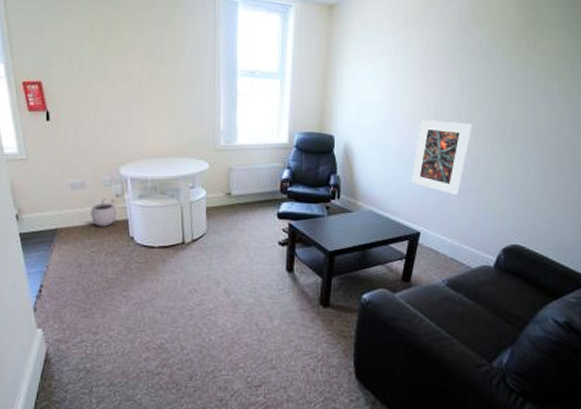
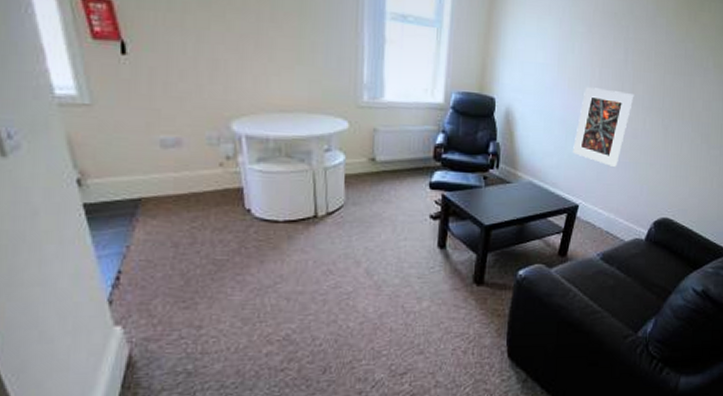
plant pot: present [91,198,117,227] -> none [190,161,228,196]

